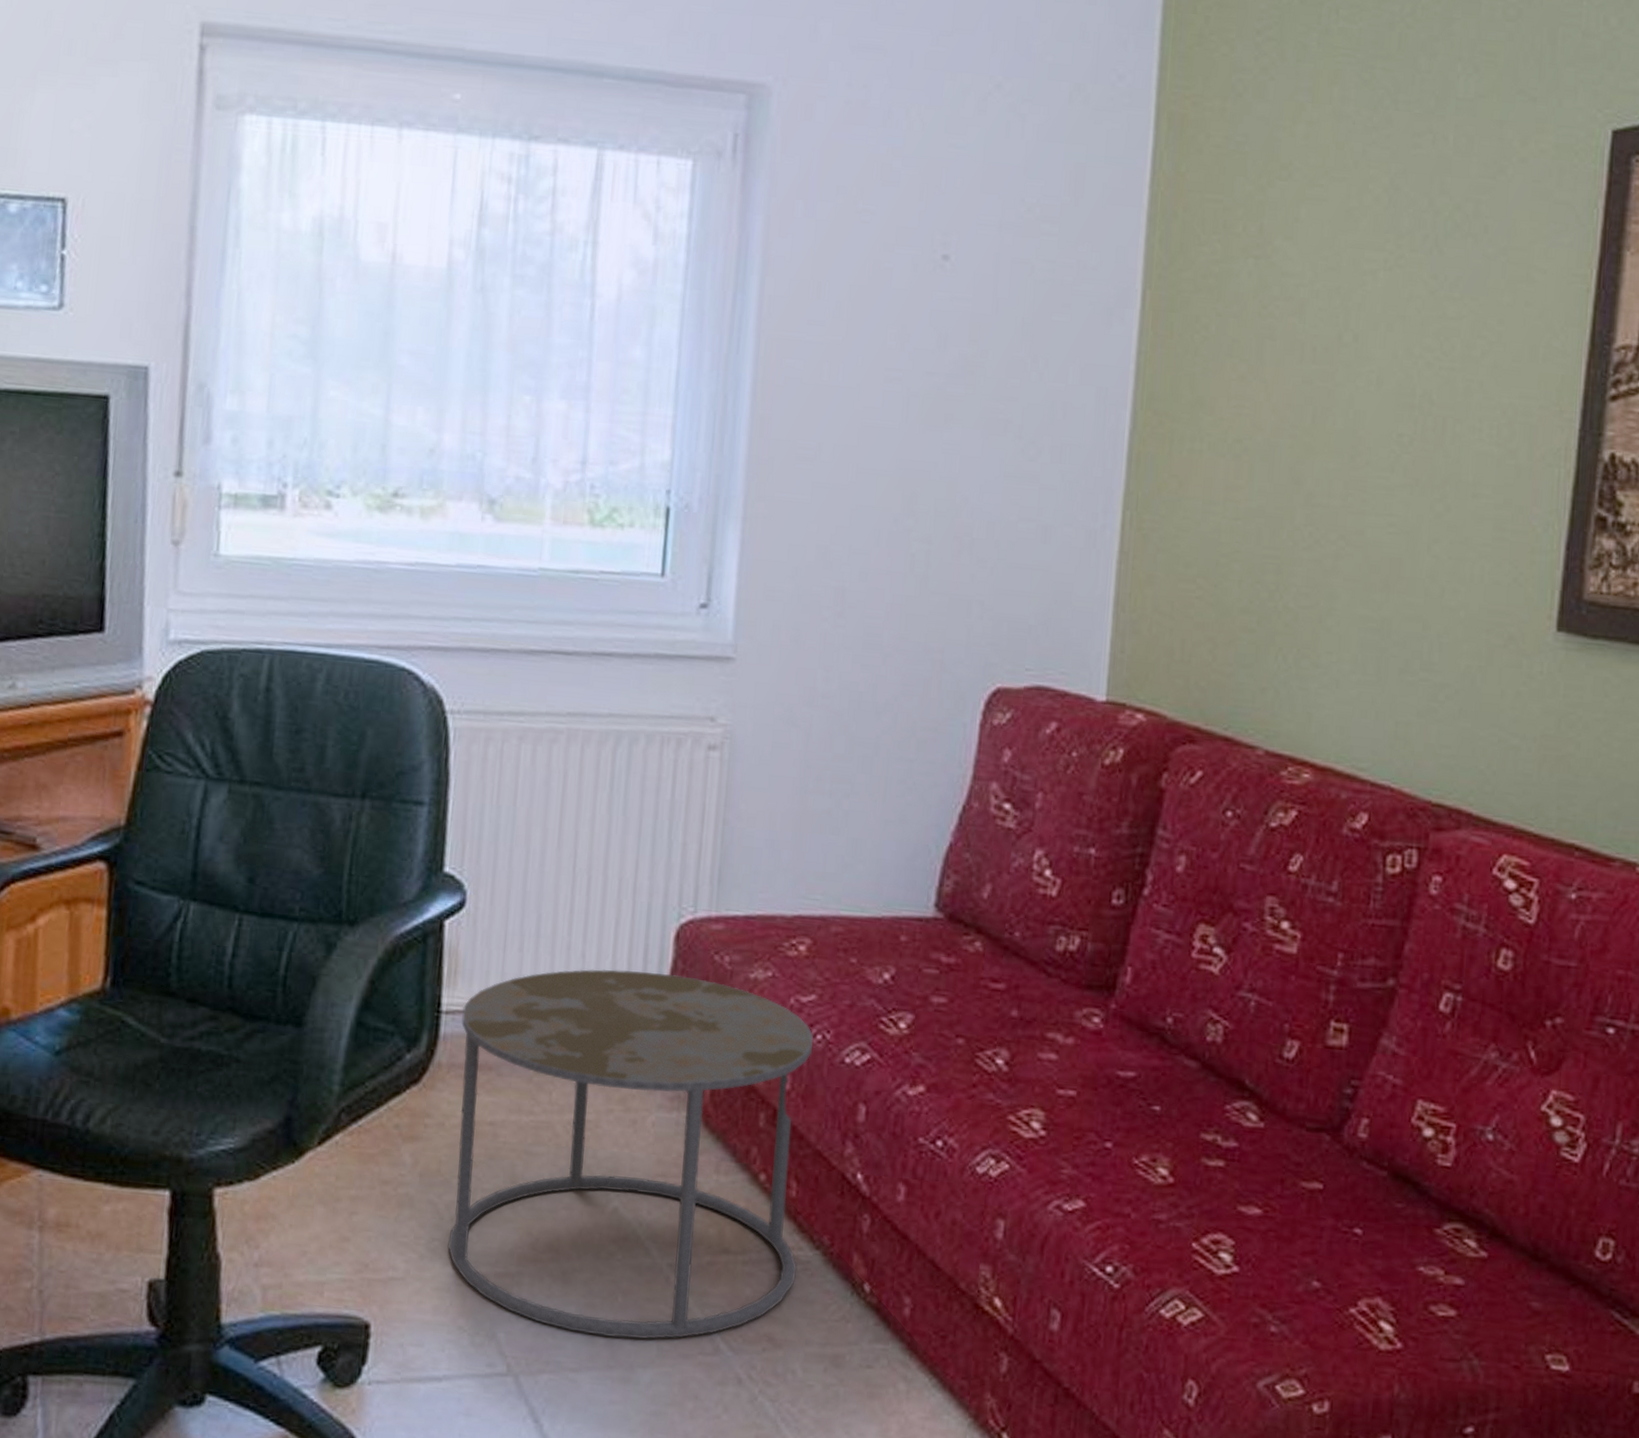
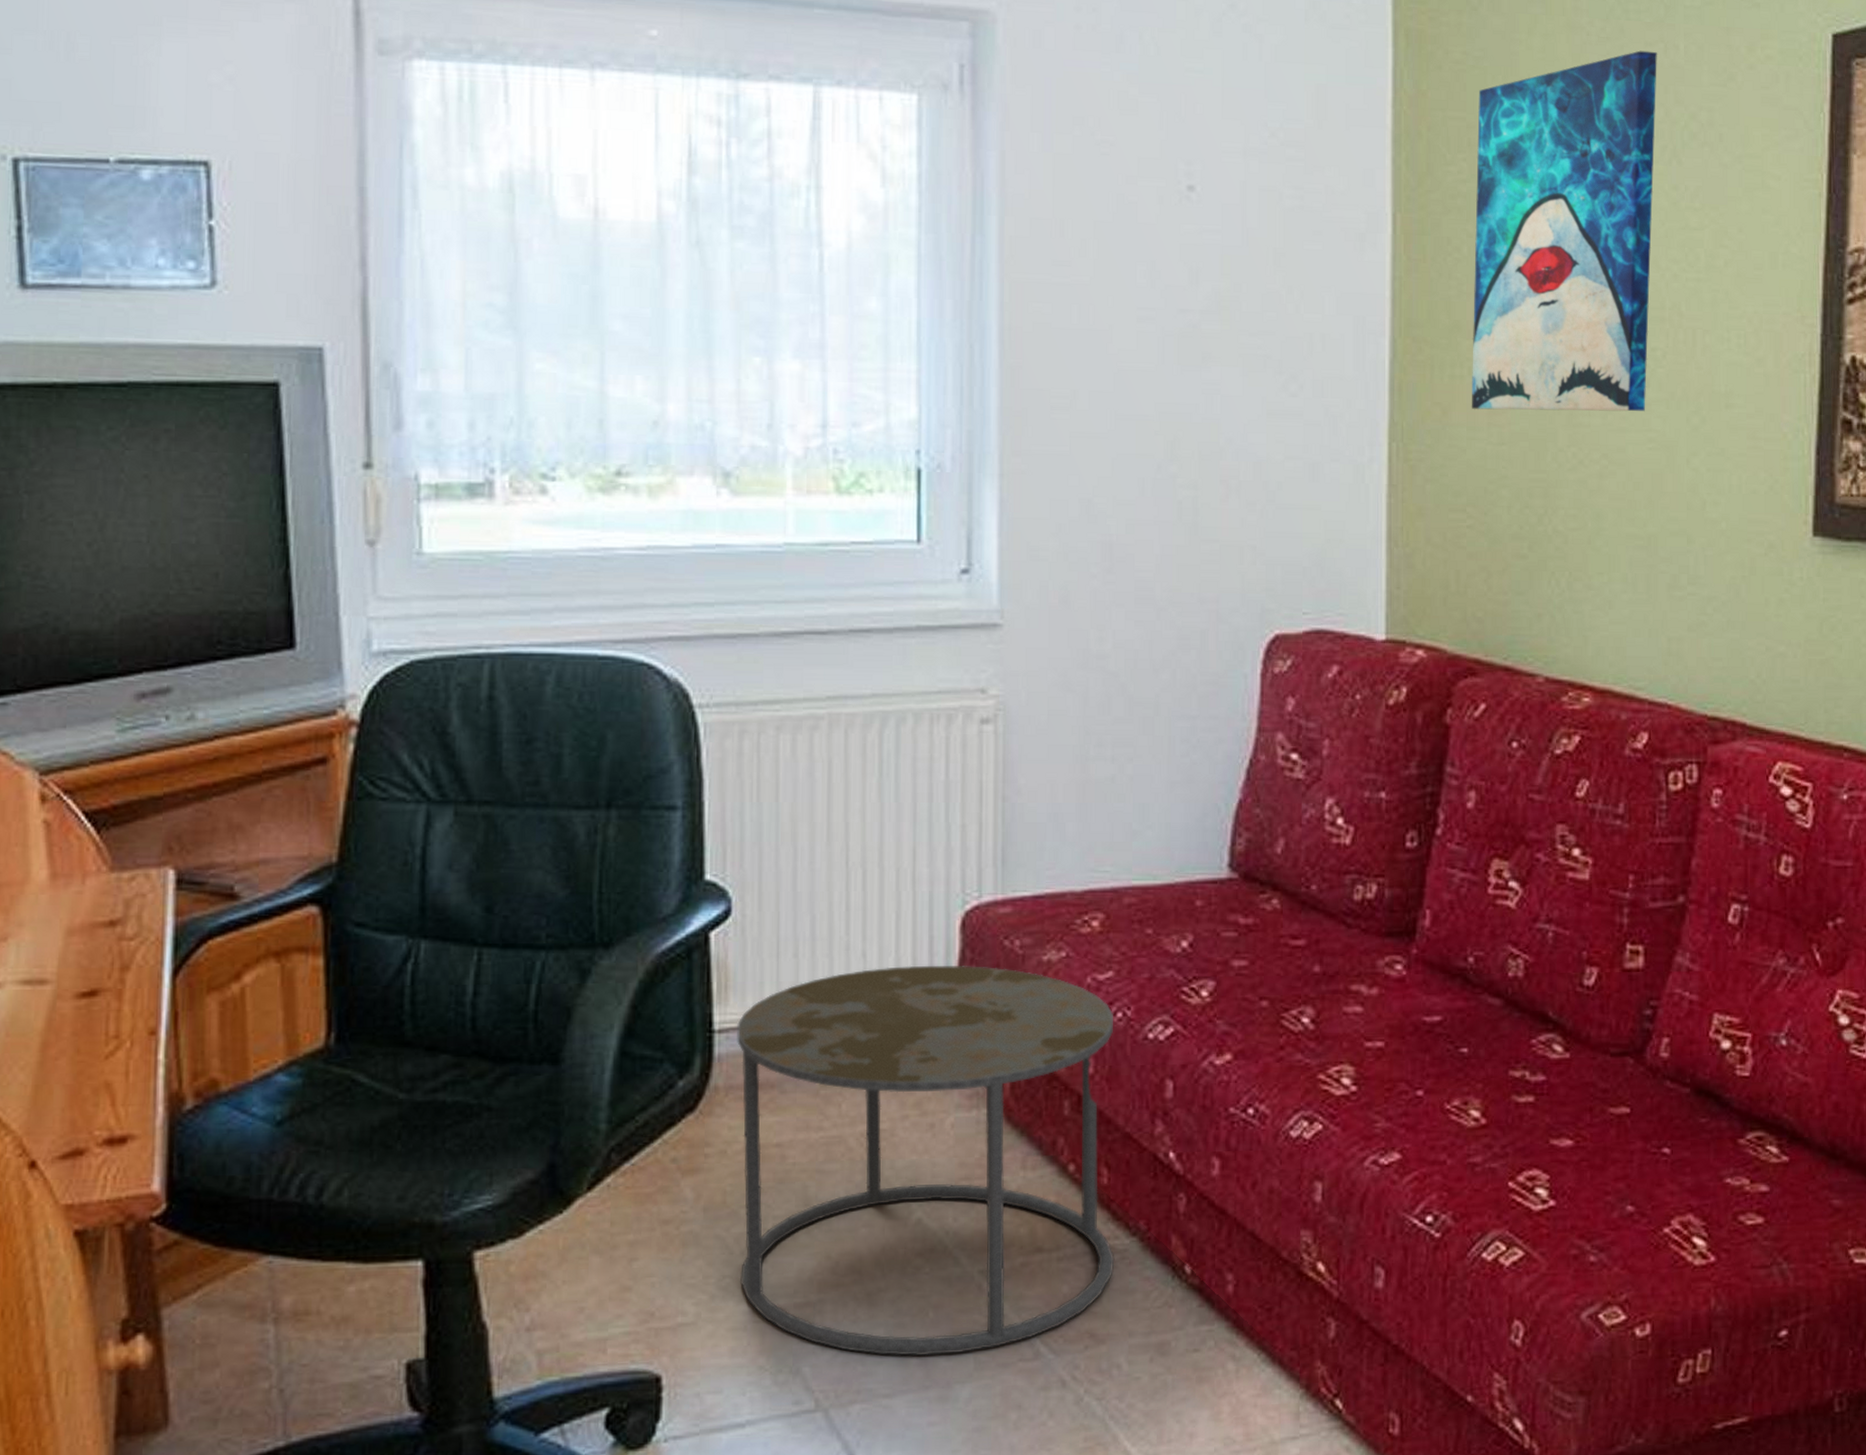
wall art: none [1208,140,1425,496] -> present [1471,50,1657,412]

